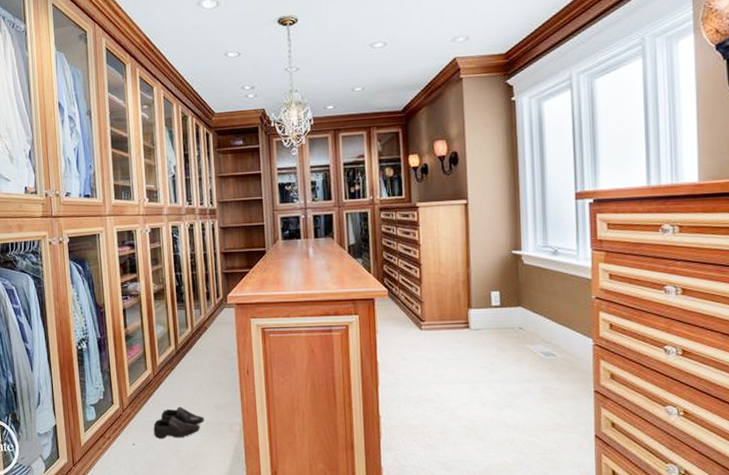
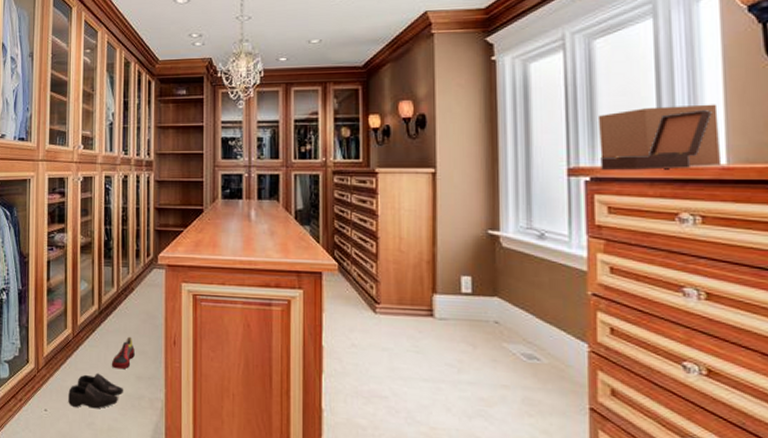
shoe: none [192,371,212,401] -> present [112,336,135,370]
decorative box: none [598,131,695,185] -> present [597,104,722,167]
jewelry box: none [601,135,688,192] -> present [600,109,712,170]

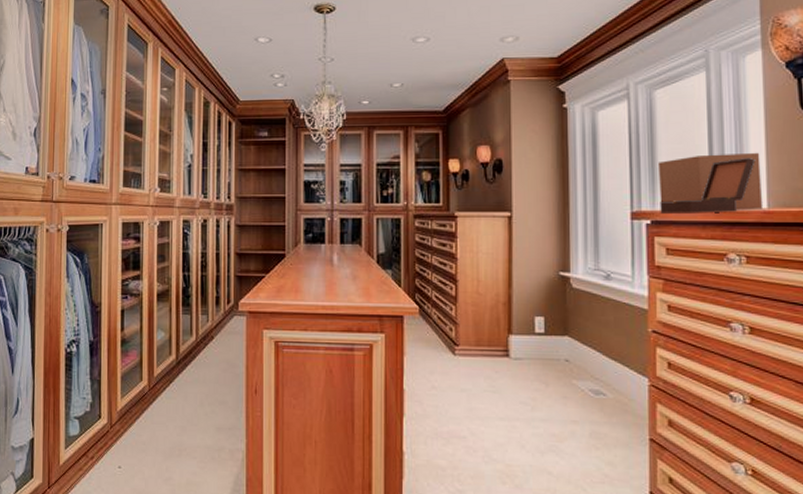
shoe: present [68,373,124,409] -> none [144,425,204,463]
shoe: present [112,336,135,370] -> none [191,386,214,421]

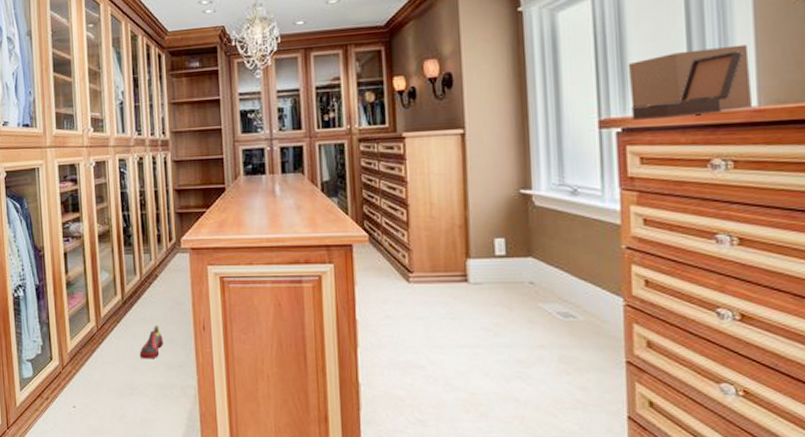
shoe: none [191,386,214,421] -> present [140,325,163,359]

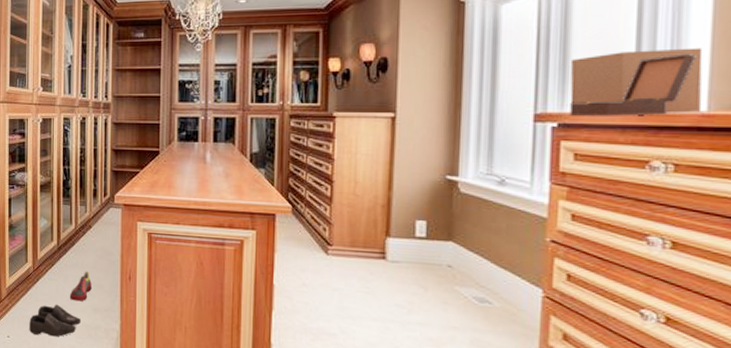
shoe: none [96,365,155,402] -> present [29,304,82,337]

